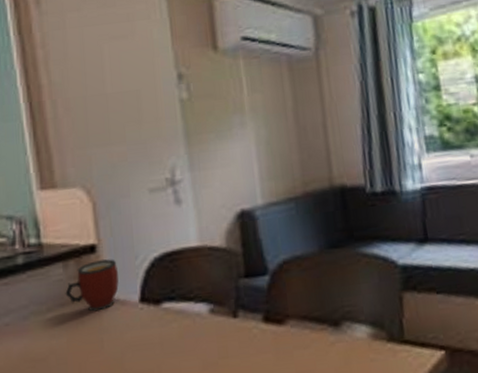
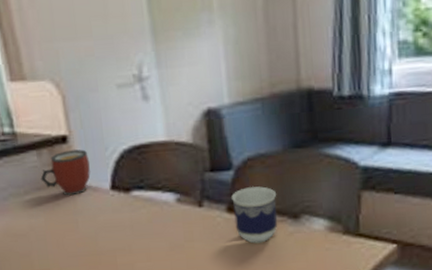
cup: none [268,291,318,357] -> present [231,186,278,244]

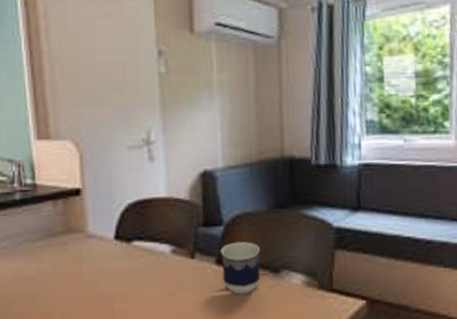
mug: present [40,149,91,196] -> none [53,202,98,244]

